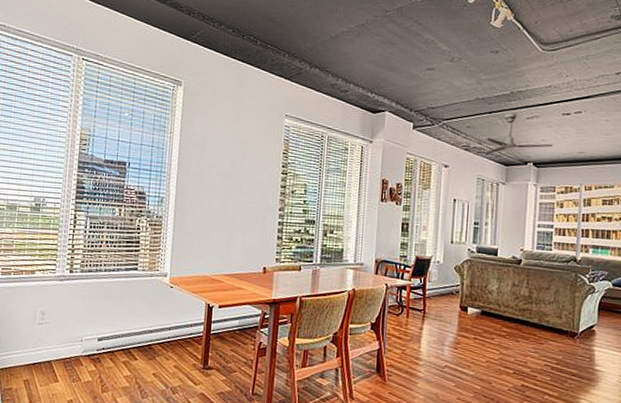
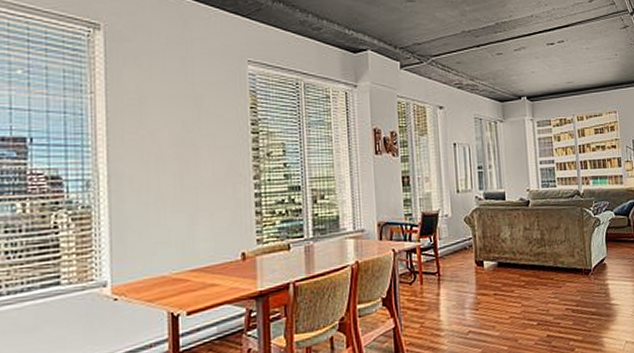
ceiling fan: present [484,112,553,155] -> none [478,45,542,92]

